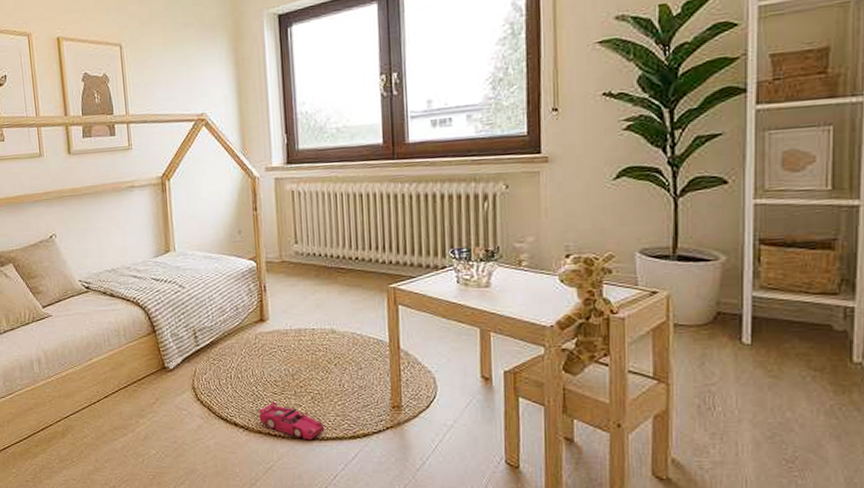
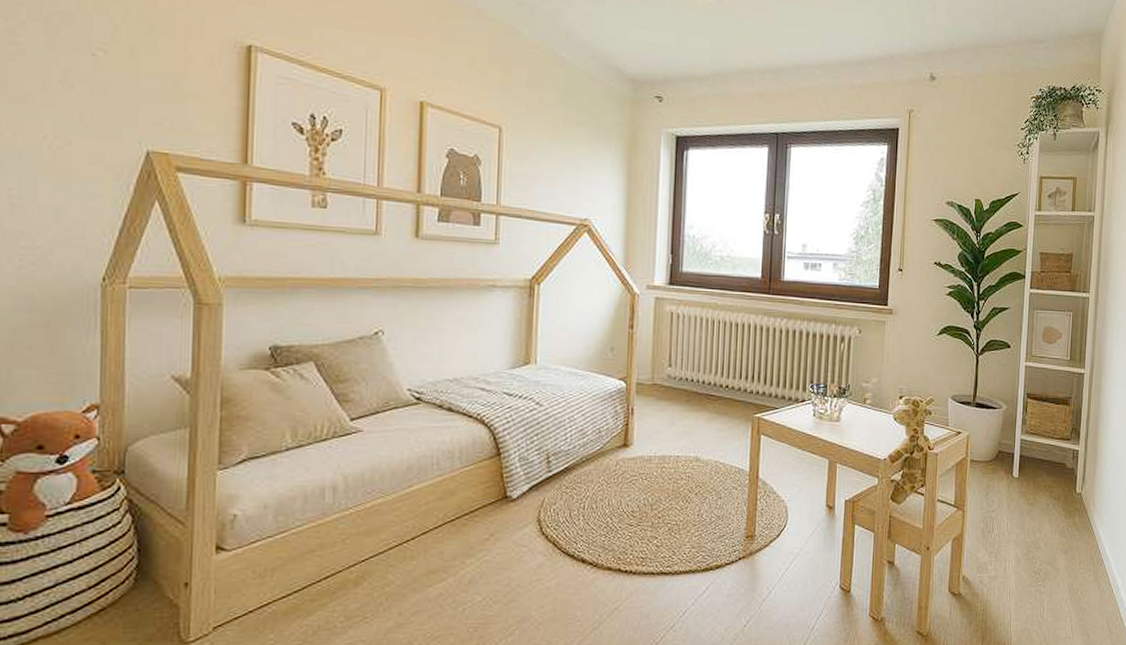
toy car: present [256,401,325,441] -> none [608,534,679,575]

